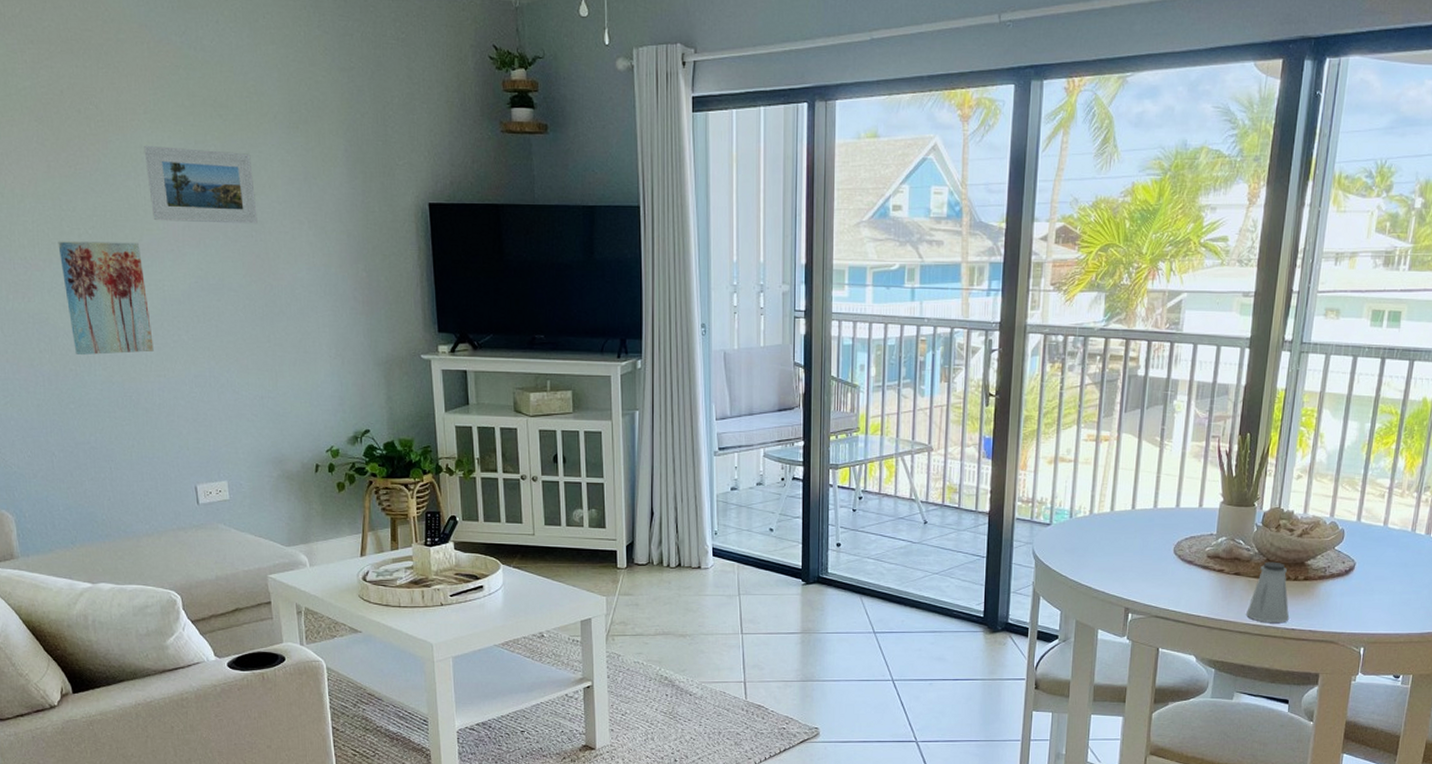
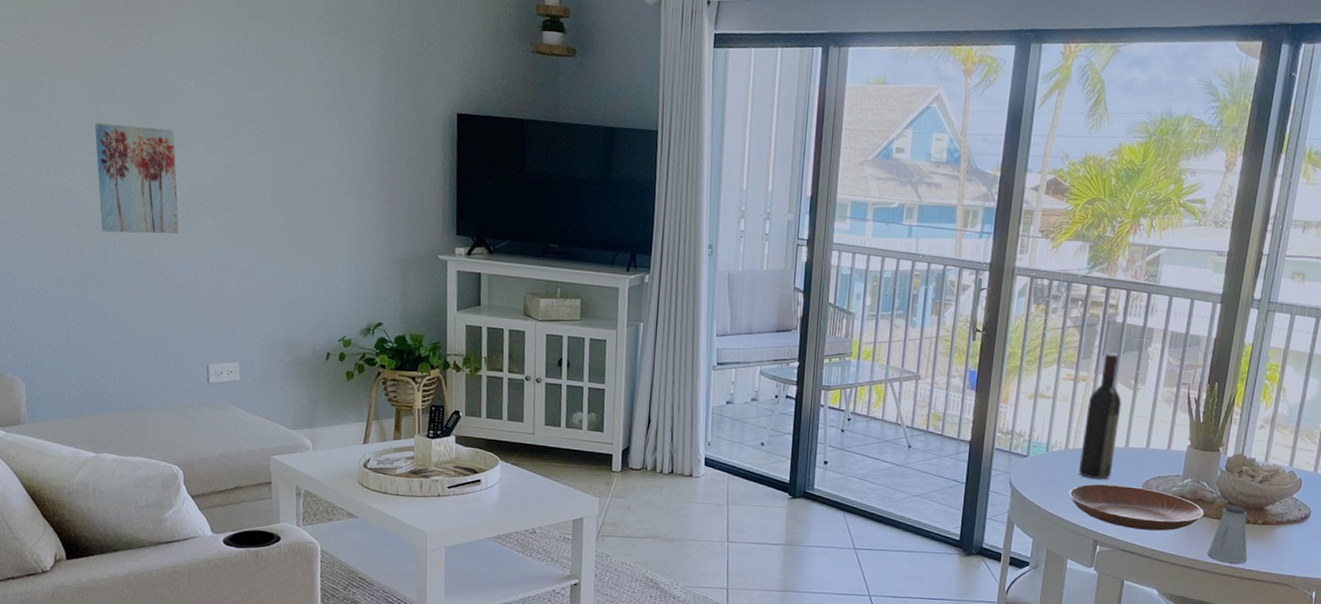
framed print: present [144,145,258,224] -> none [187,39,291,121]
bowl: none [1096,548,1241,594] -> present [1069,484,1204,531]
wine bottle: none [1106,409,1148,544] -> present [1079,353,1122,480]

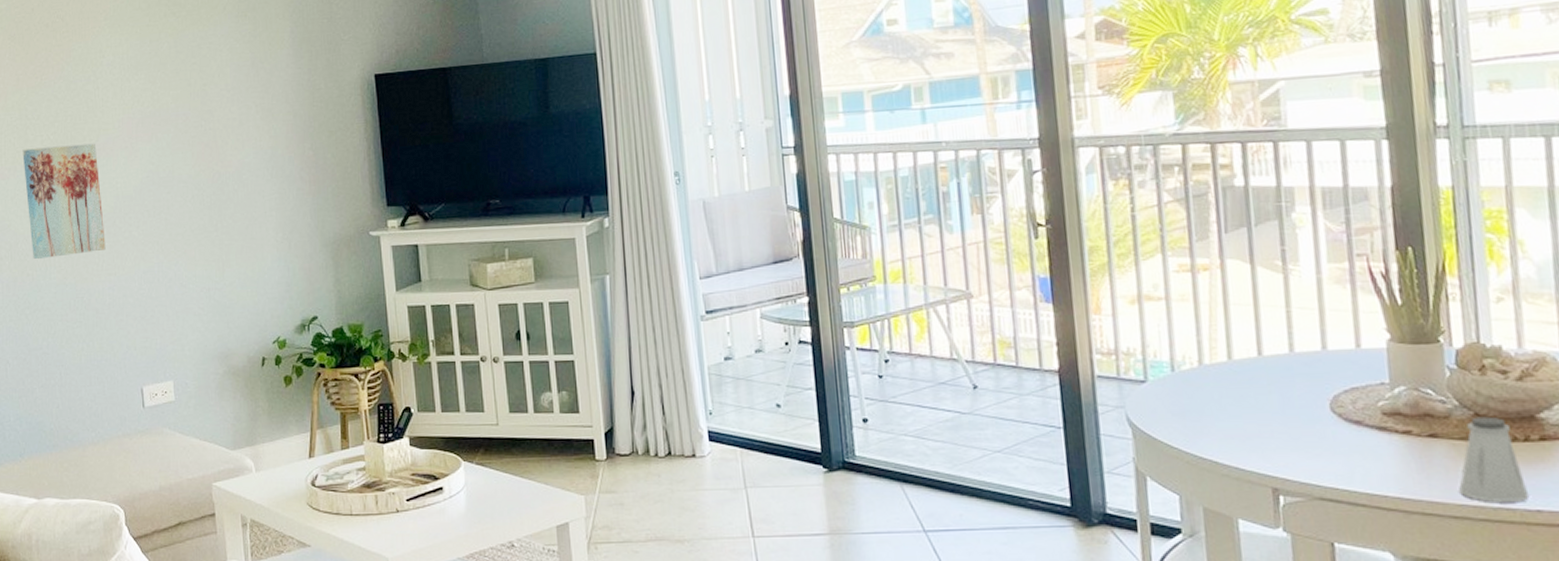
bowl: present [1069,484,1204,531] -> none [1218,406,1439,467]
wine bottle: present [1079,353,1122,480] -> none [1218,228,1277,403]

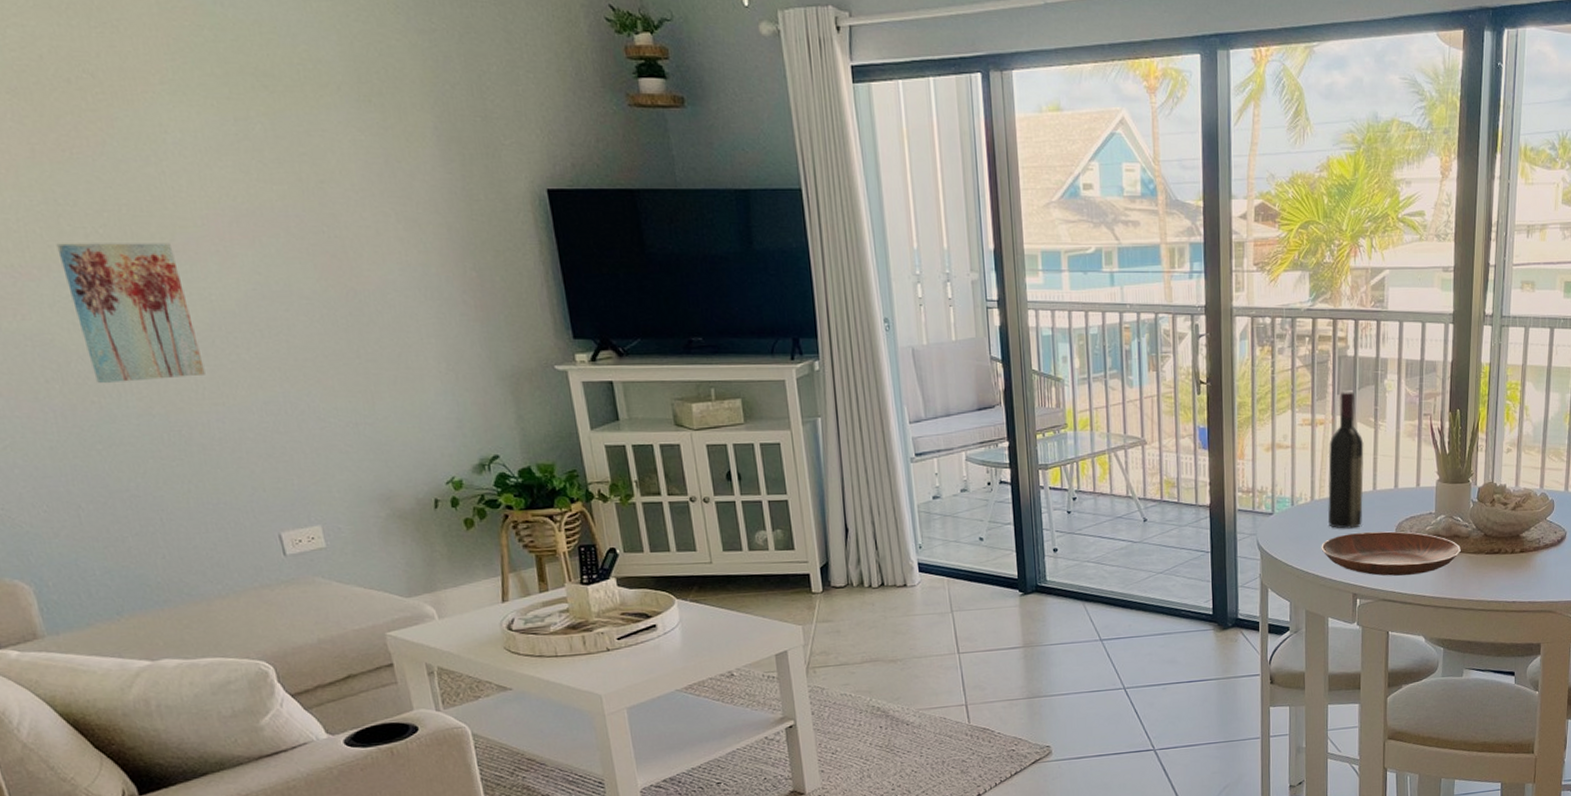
wine bottle: none [1218,228,1277,403] -> present [1328,390,1364,529]
bowl: none [1218,406,1439,467] -> present [1321,531,1461,576]
saltshaker: present [1459,416,1529,502] -> none [1469,536,1510,597]

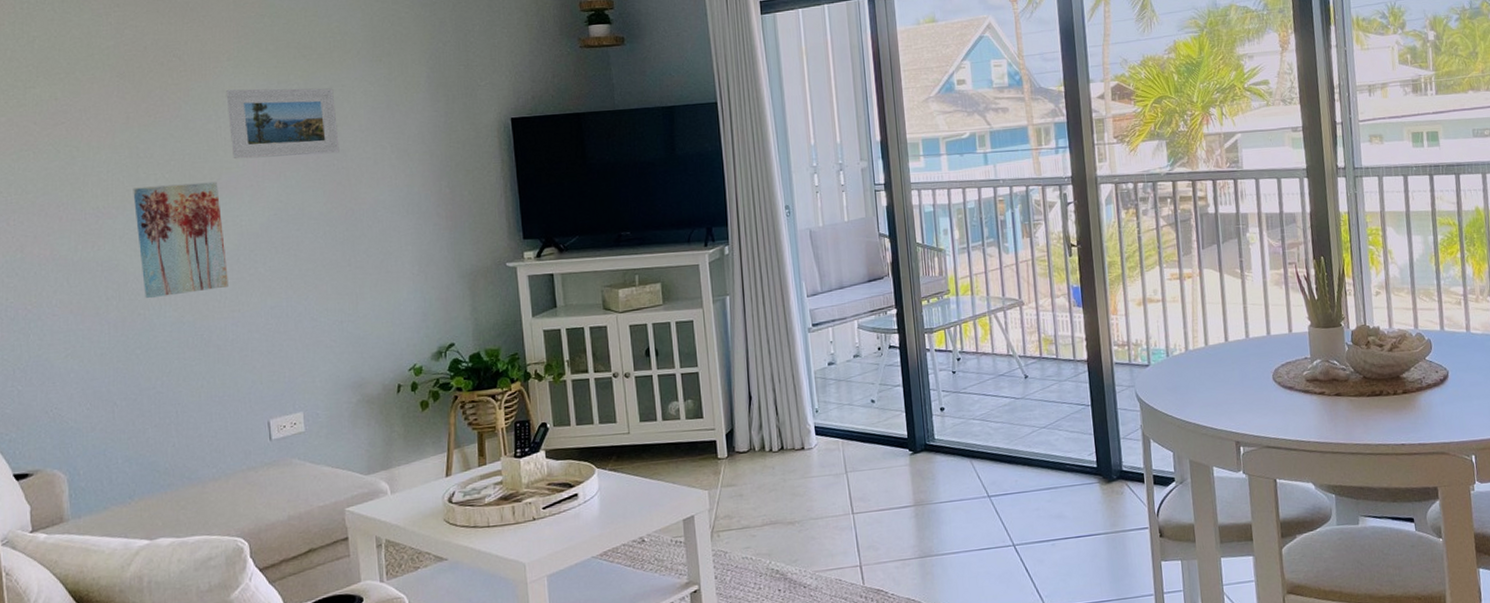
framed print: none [164,123,329,218] -> present [226,88,340,160]
bowl: present [1321,531,1461,576] -> none [1199,377,1341,423]
wine bottle: present [1328,390,1364,529] -> none [1198,245,1238,378]

